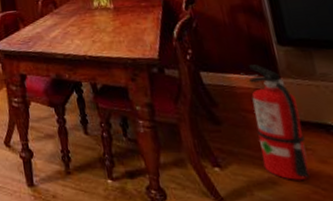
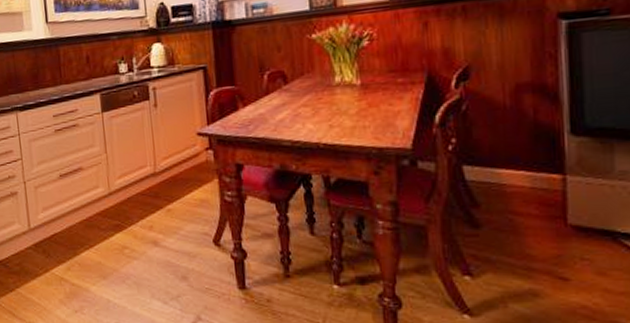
fire extinguisher: present [238,64,310,180] -> none [511,158,583,293]

